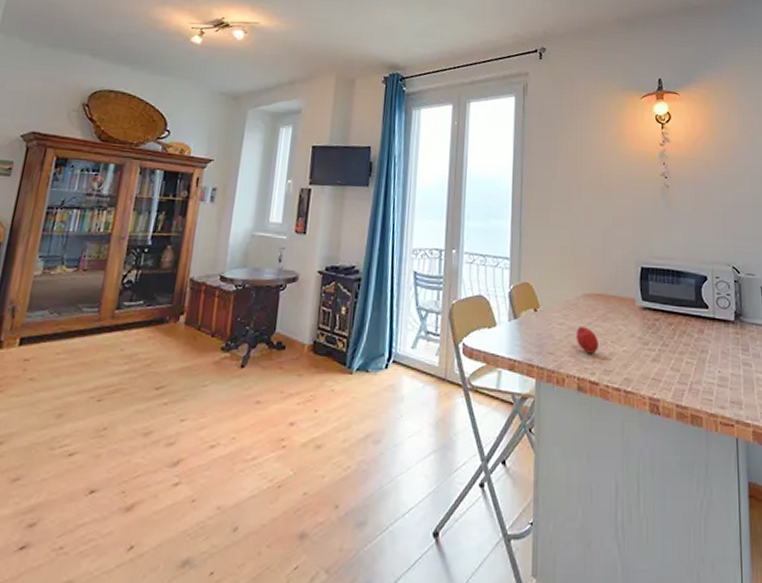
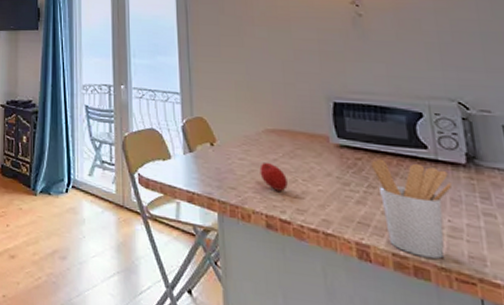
utensil holder: none [666,319,724,406] -> present [370,158,453,259]

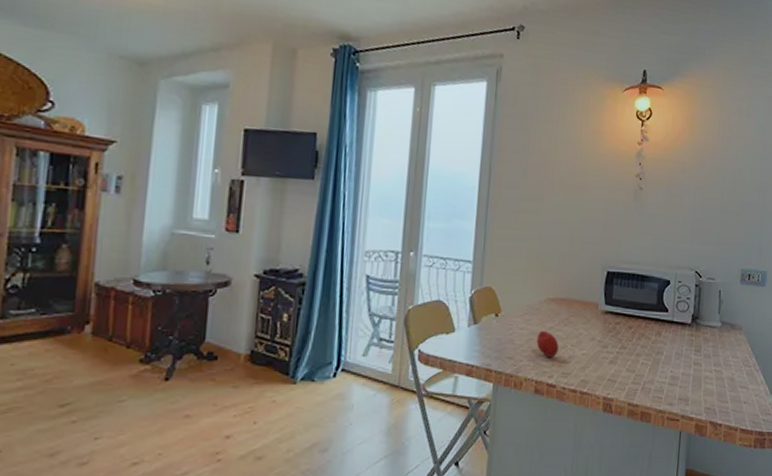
utensil holder: present [370,158,453,259] -> none [626,322,679,403]

